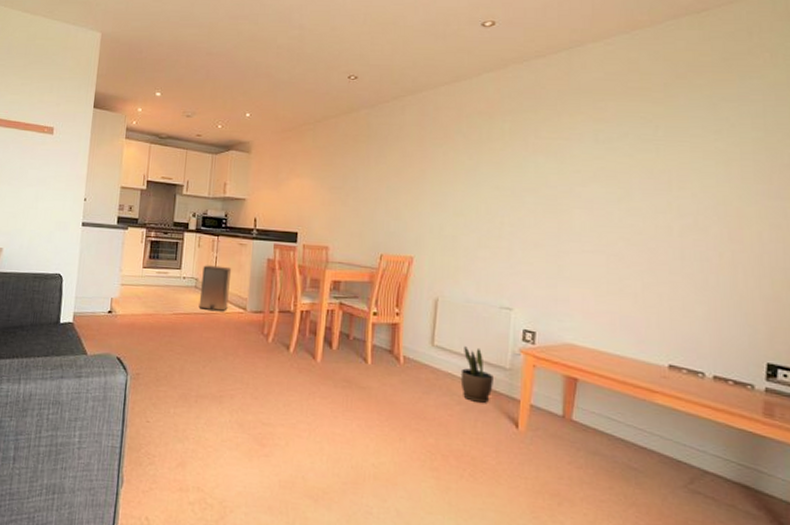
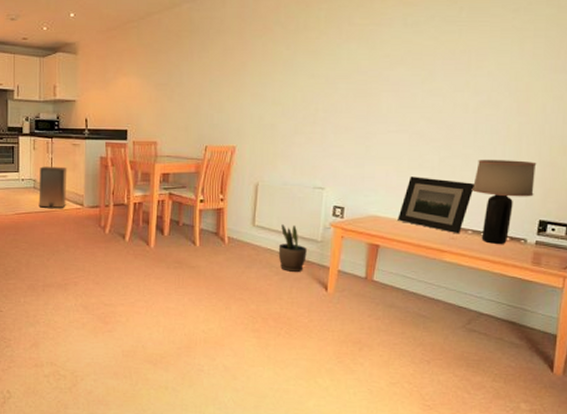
picture frame: none [598,302,686,373] -> present [397,177,474,234]
table lamp: none [683,289,758,389] -> present [471,160,537,244]

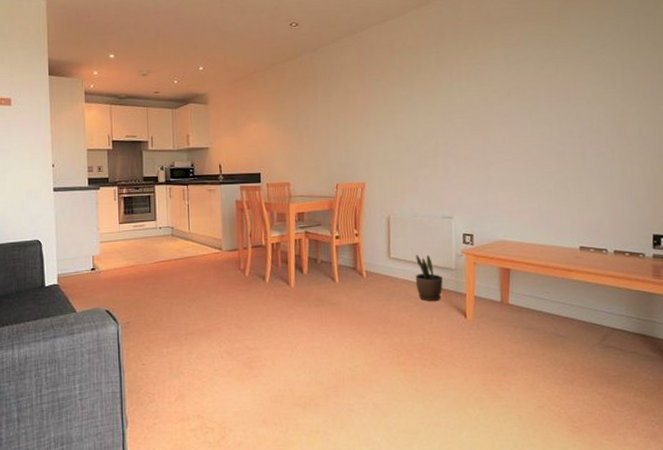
pedal bin: present [39,166,67,209] -> none [176,212,205,256]
picture frame: present [397,177,474,234] -> none [524,200,590,253]
table lamp: present [471,160,537,244] -> none [587,180,644,260]

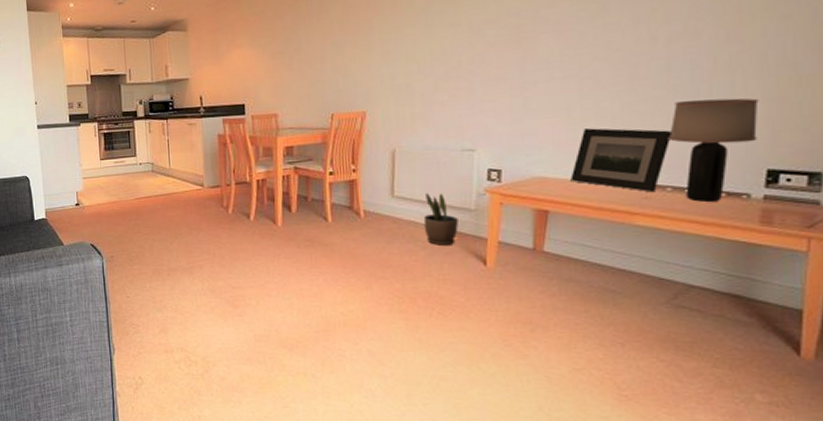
picture frame: none [524,200,590,253] -> present [570,128,671,193]
table lamp: none [587,180,644,260] -> present [668,98,759,202]

